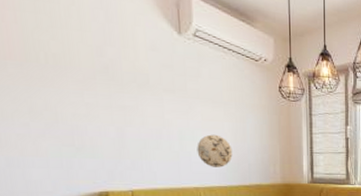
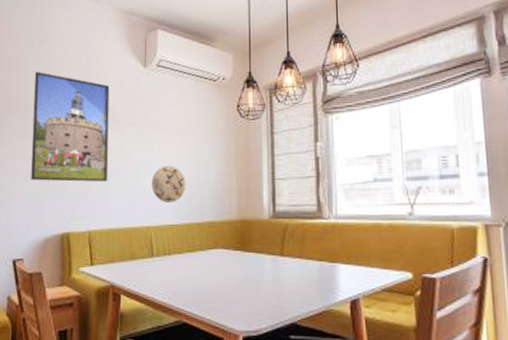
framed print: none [32,15,148,146] -> present [31,72,110,182]

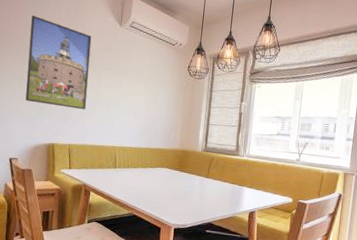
decorative plate: present [151,165,186,203] -> none [118,104,145,132]

